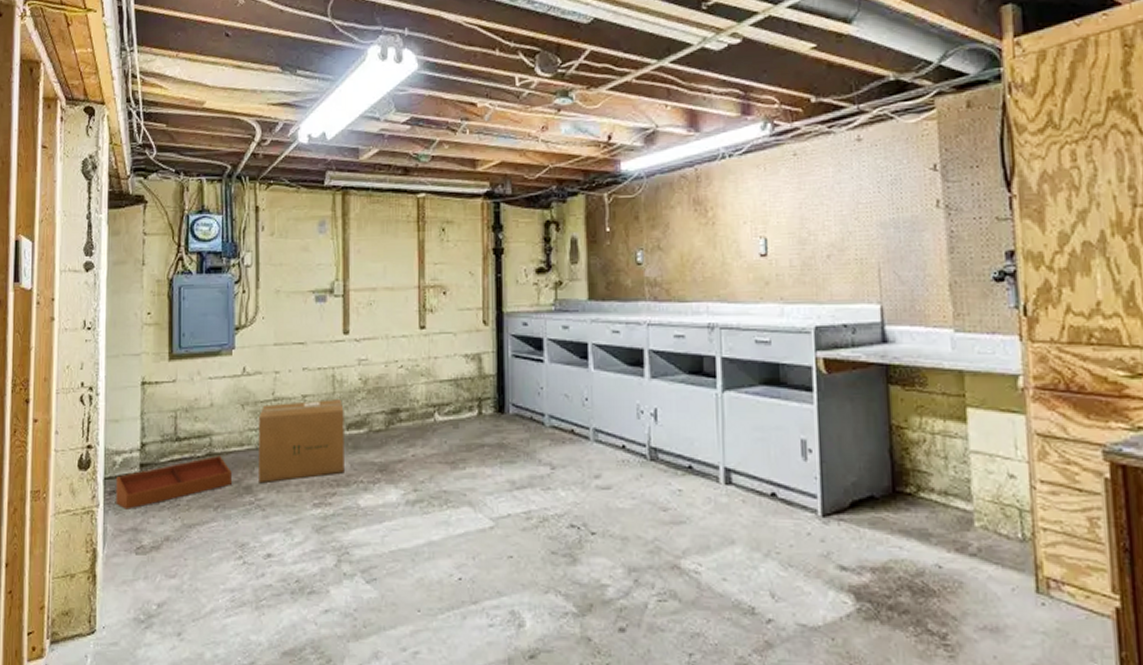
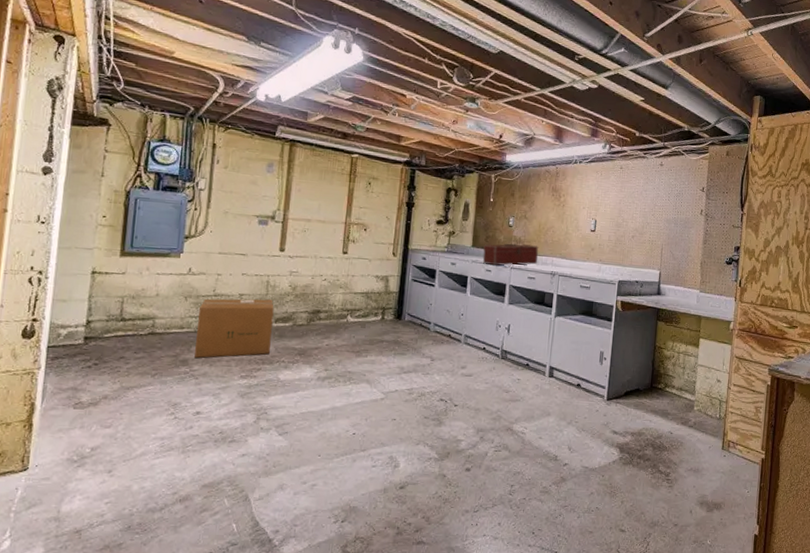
storage bin: present [116,455,232,510] -> none [57,334,171,373]
toolbox: none [605,287,686,323] -> present [482,243,538,266]

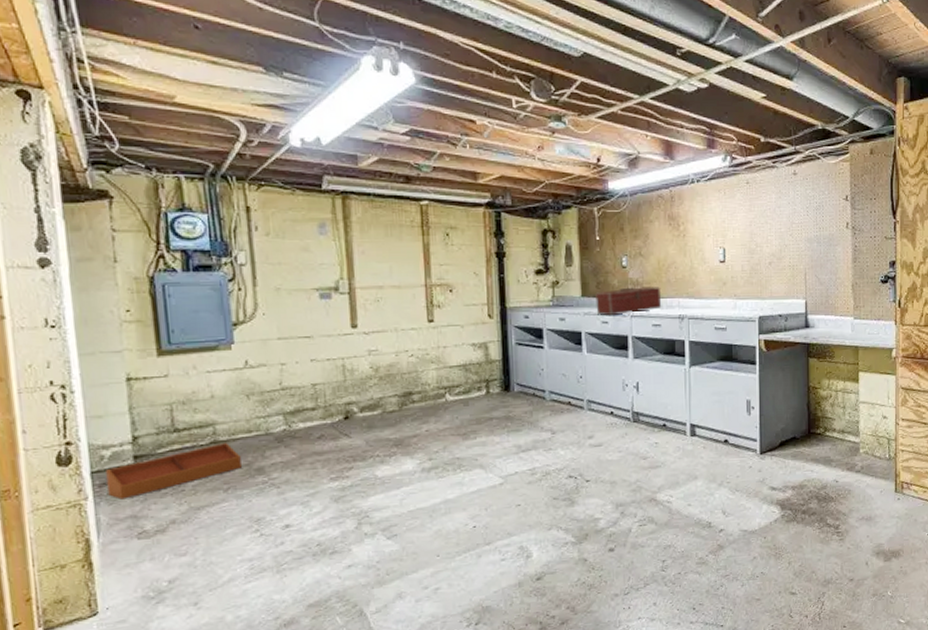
storage bin: none [57,334,171,373] -> present [106,442,242,500]
box: present [195,298,274,359] -> none [266,386,360,465]

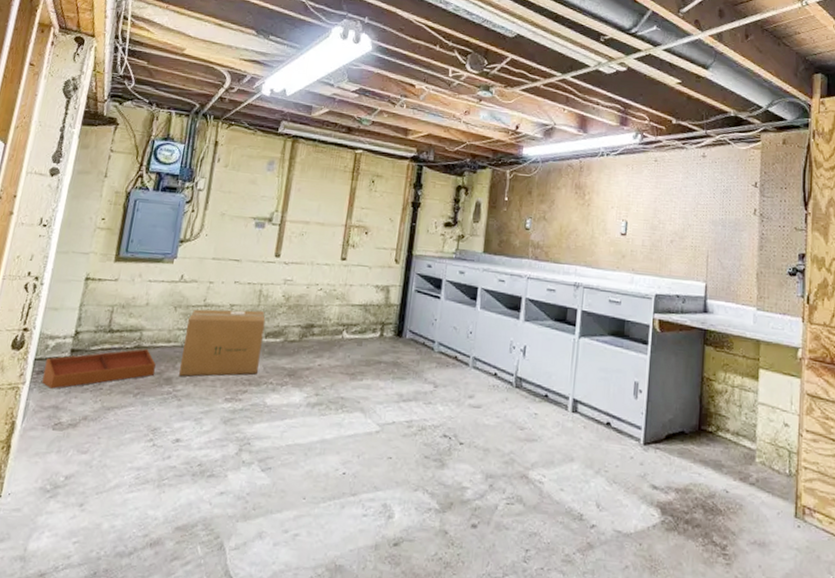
box: none [266,386,360,465] -> present [179,309,266,377]
toolbox: present [595,287,662,315] -> none [495,249,559,275]

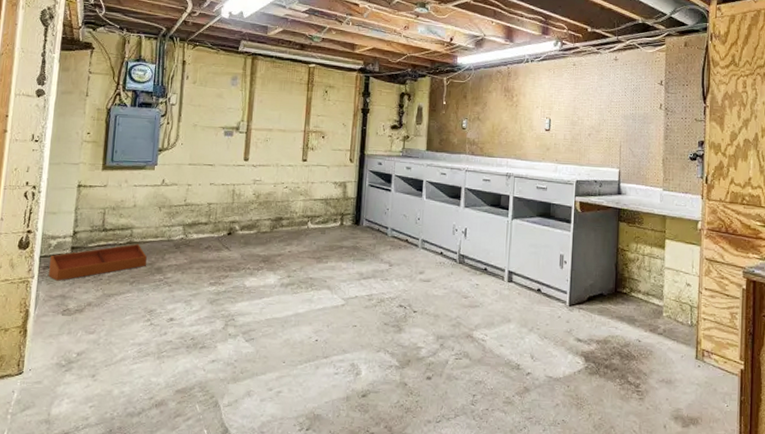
box: present [179,309,266,377] -> none [168,207,240,266]

